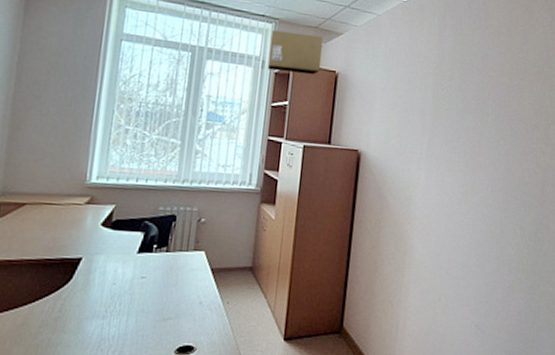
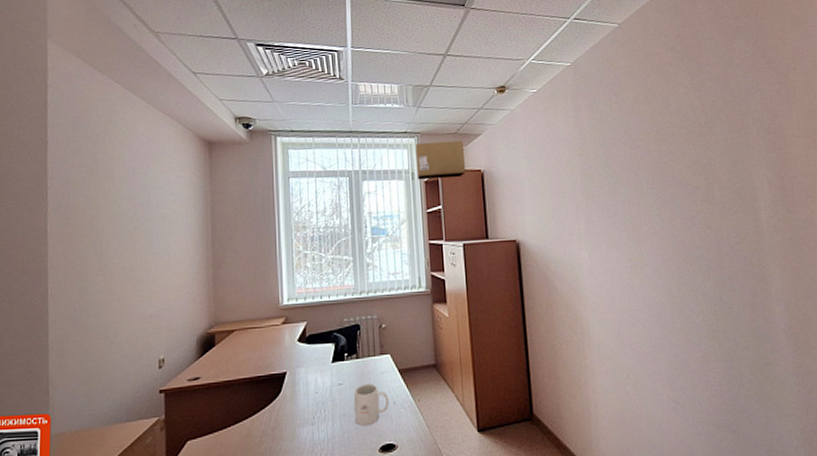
mug: none [153,279,195,325] -> present [353,383,389,427]

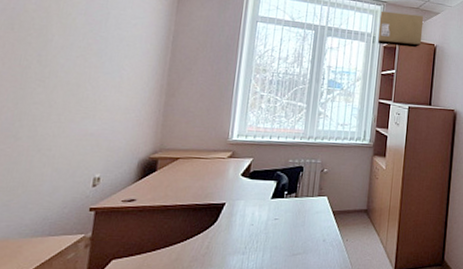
mug: present [353,383,389,427] -> none [285,221,320,260]

